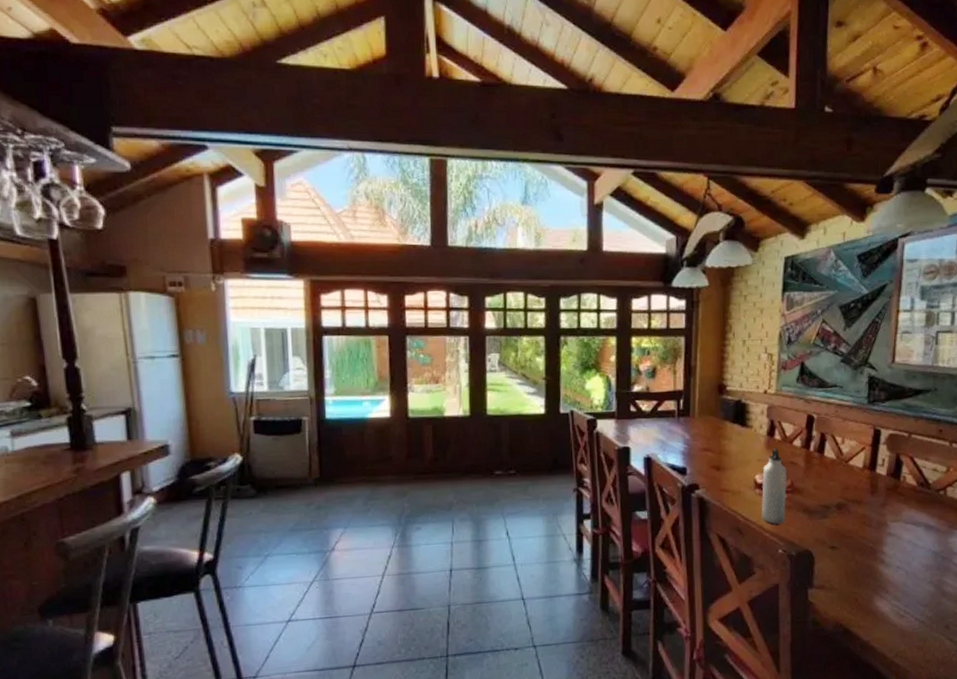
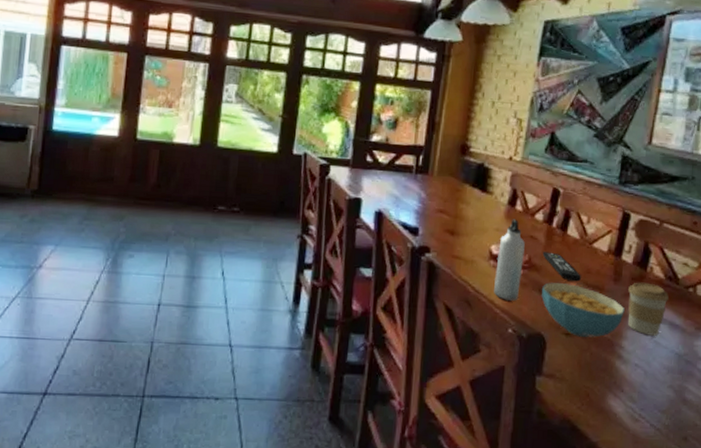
remote control: none [803,474,841,499] -> present [542,251,581,282]
cereal bowl: none [806,501,883,548] -> present [542,282,625,337]
coffee cup: none [885,491,922,539] -> present [628,282,669,336]

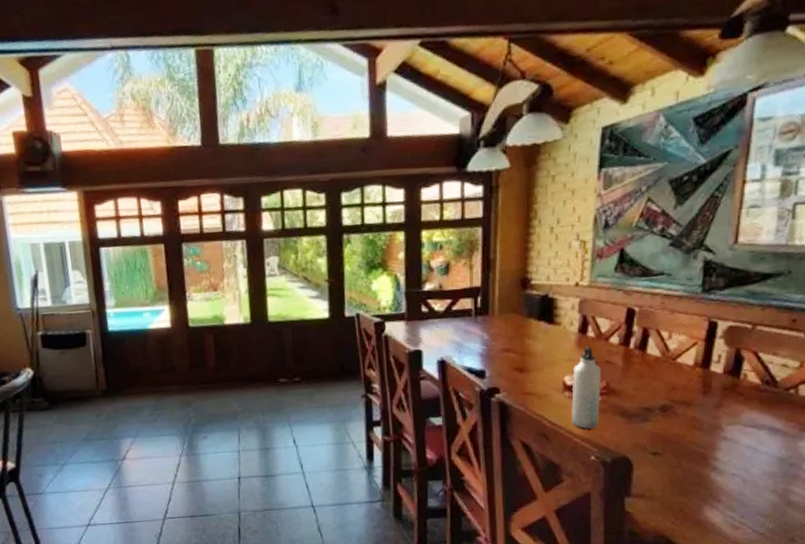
remote control: present [542,251,581,282] -> none [621,374,666,401]
cereal bowl: present [542,282,625,337] -> none [624,403,717,454]
coffee cup: present [628,282,669,336] -> none [720,390,766,444]

